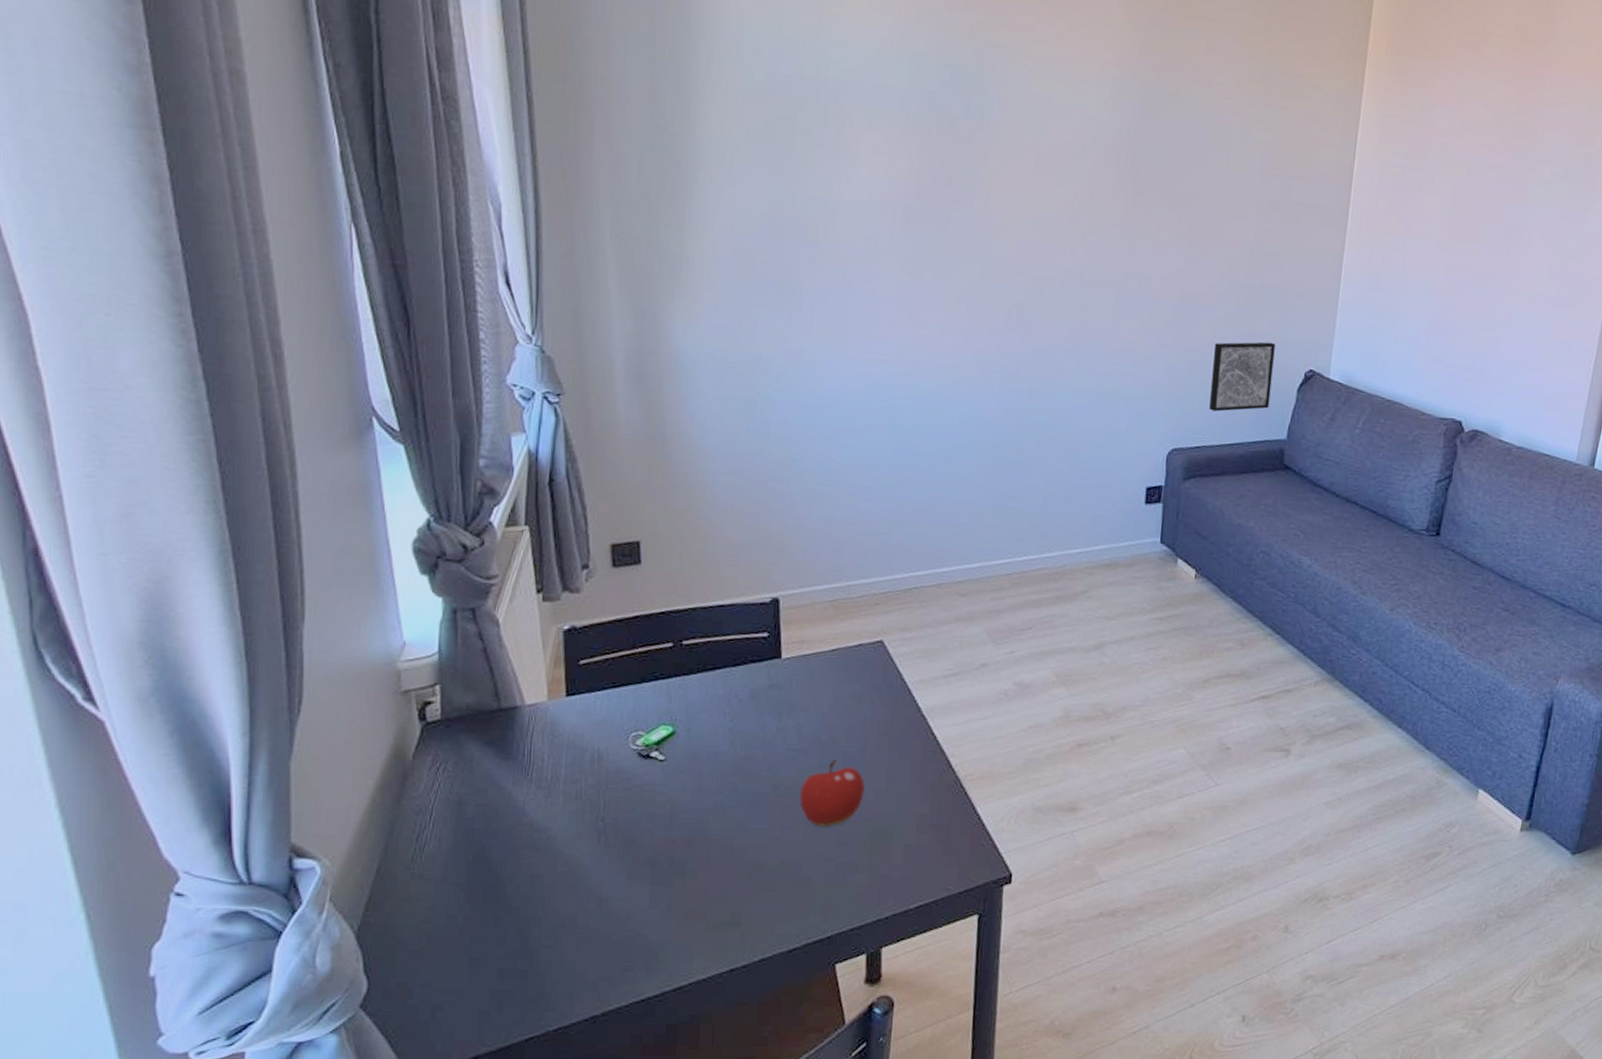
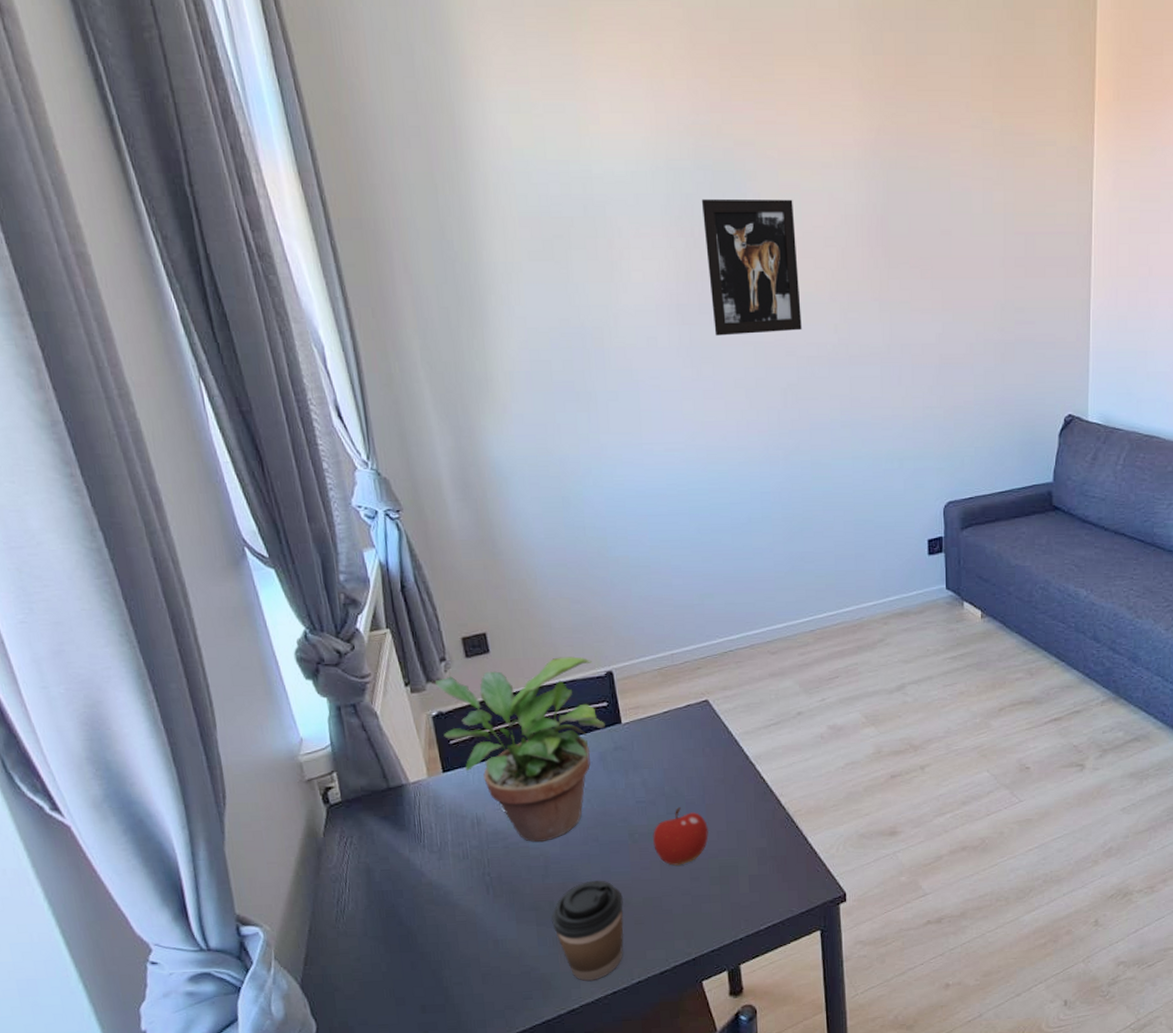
potted plant: none [572,576,763,787] -> present [434,656,605,842]
coffee cup: none [669,836,756,954] -> present [551,880,624,981]
wall art: none [941,98,1042,249] -> present [701,198,802,336]
wall art: present [1209,342,1275,412] -> none [978,393,1034,463]

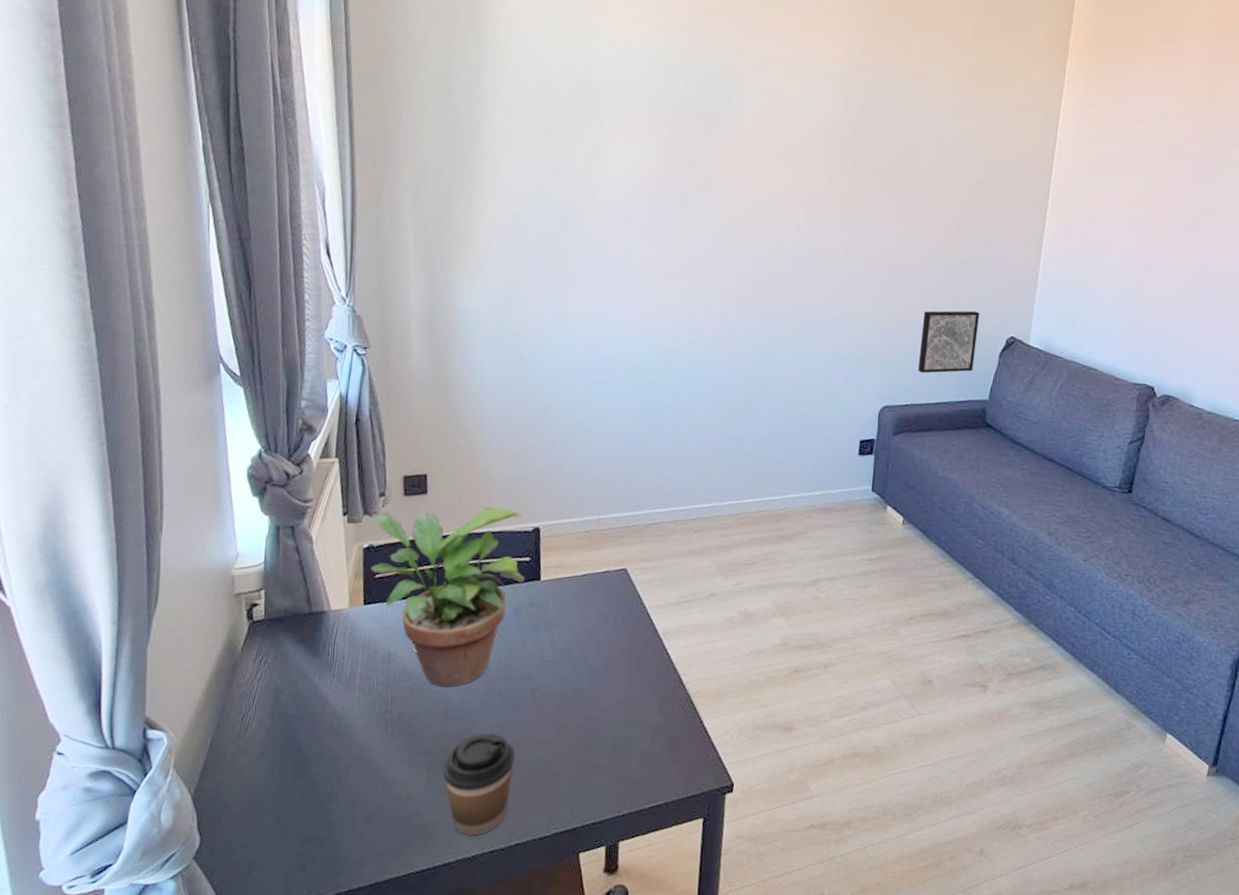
fruit: present [653,807,708,866] -> none [552,671,608,731]
wall art: present [701,198,802,336] -> none [684,94,774,226]
wall art: none [978,393,1034,463] -> present [918,310,980,373]

